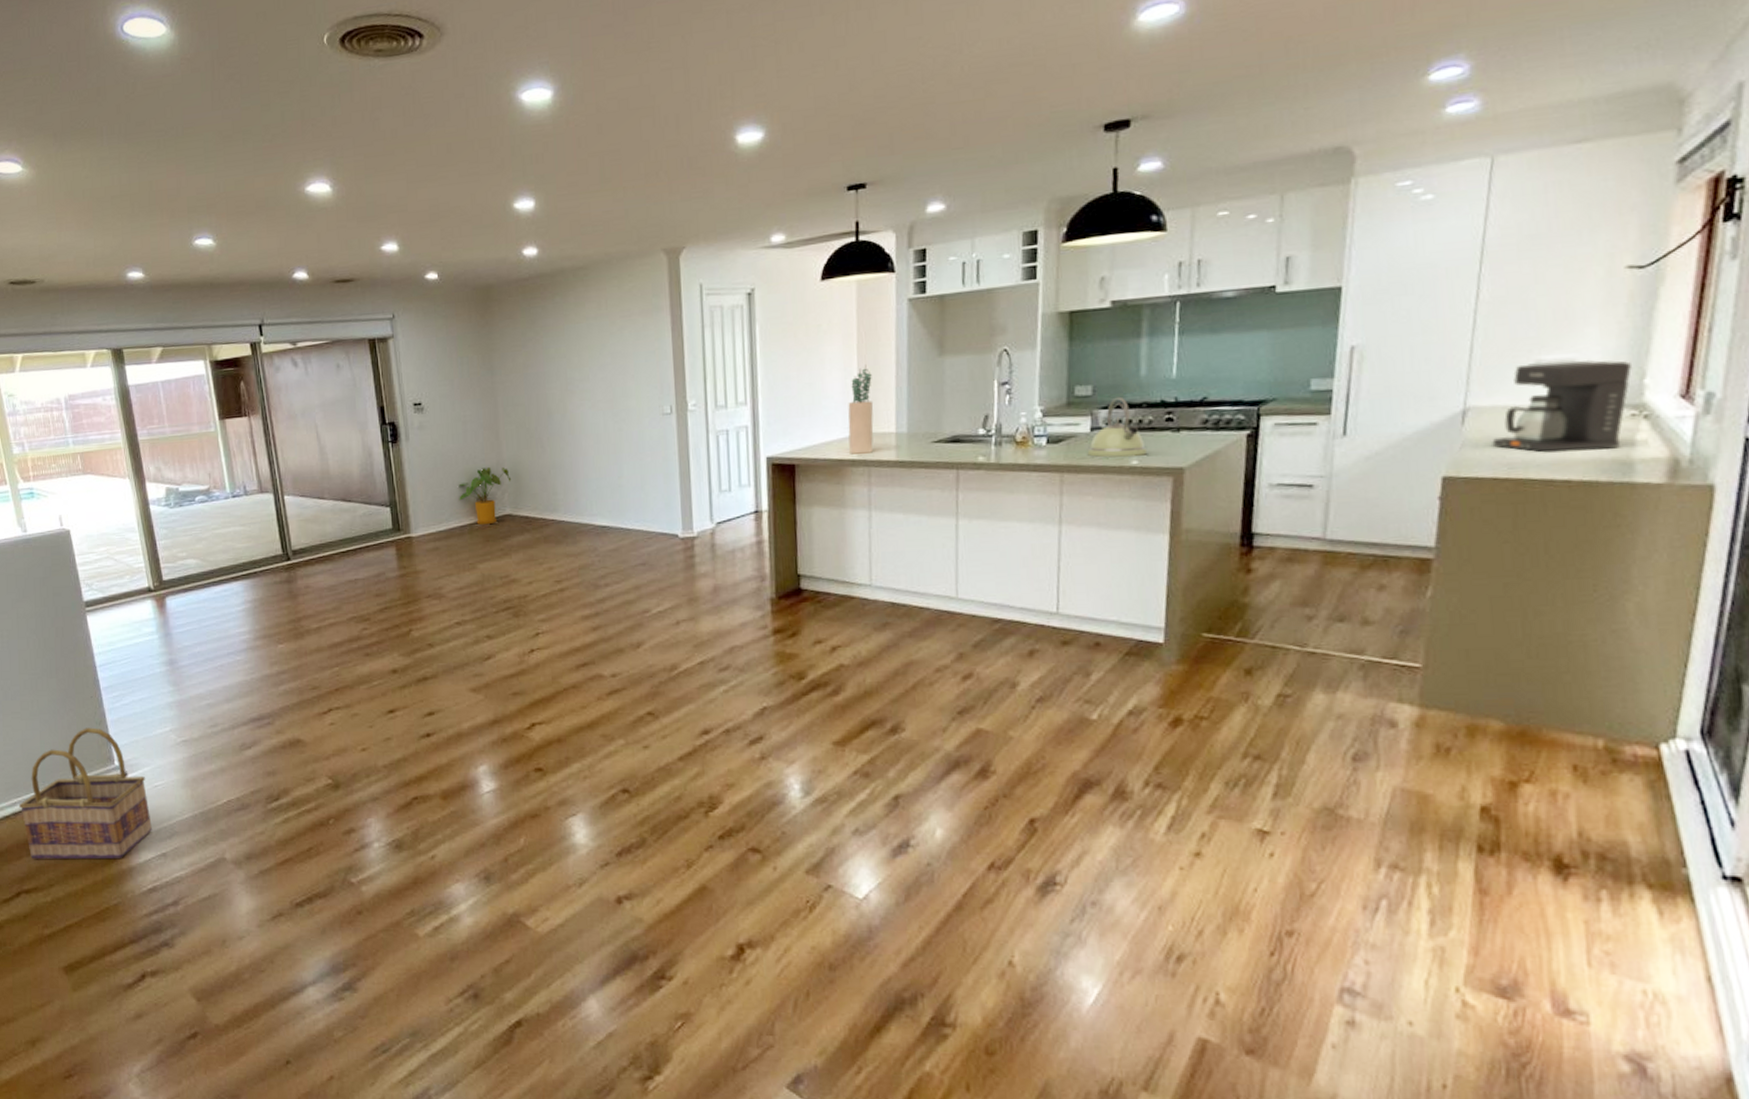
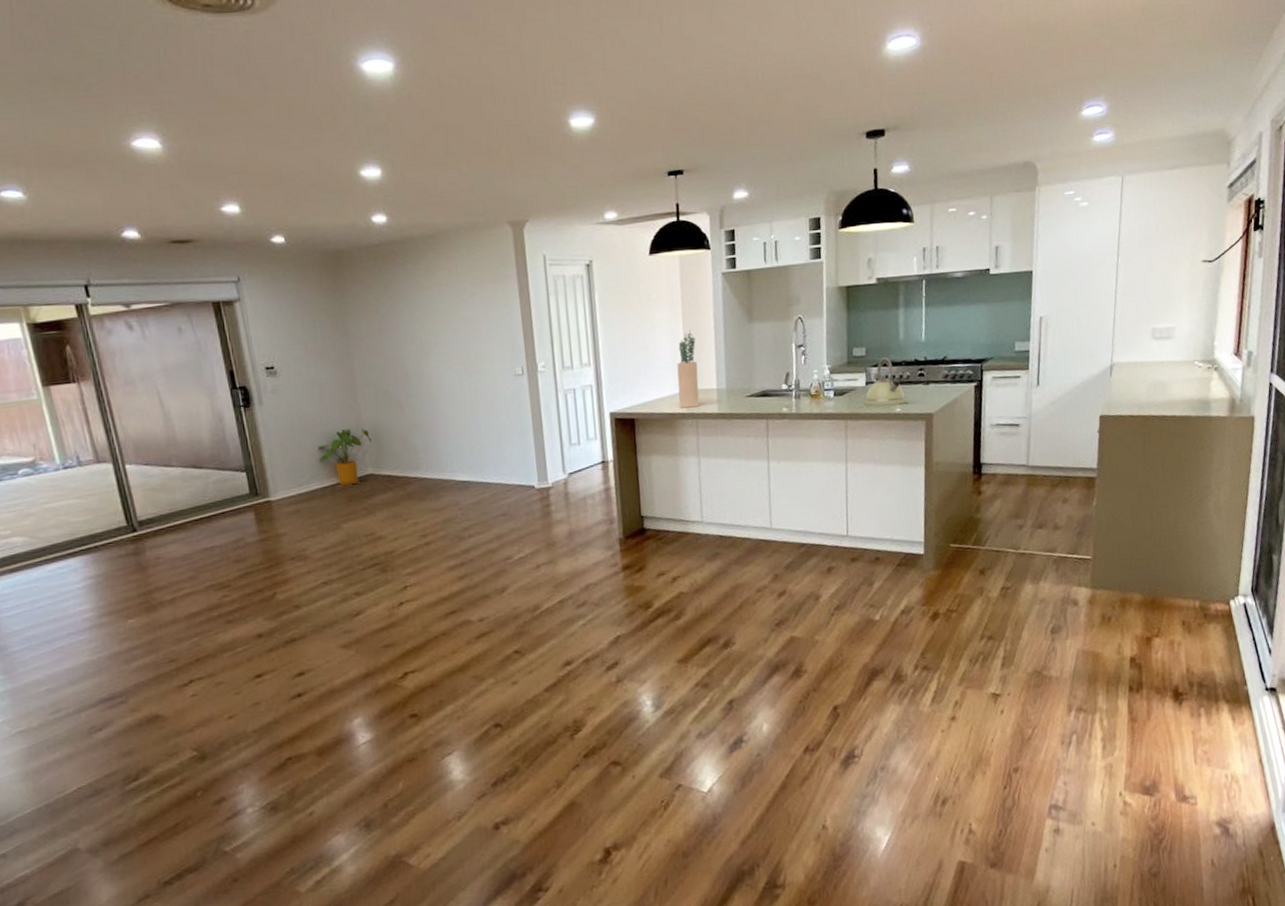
coffee maker: present [1492,359,1632,453] -> none [1128,328,1207,396]

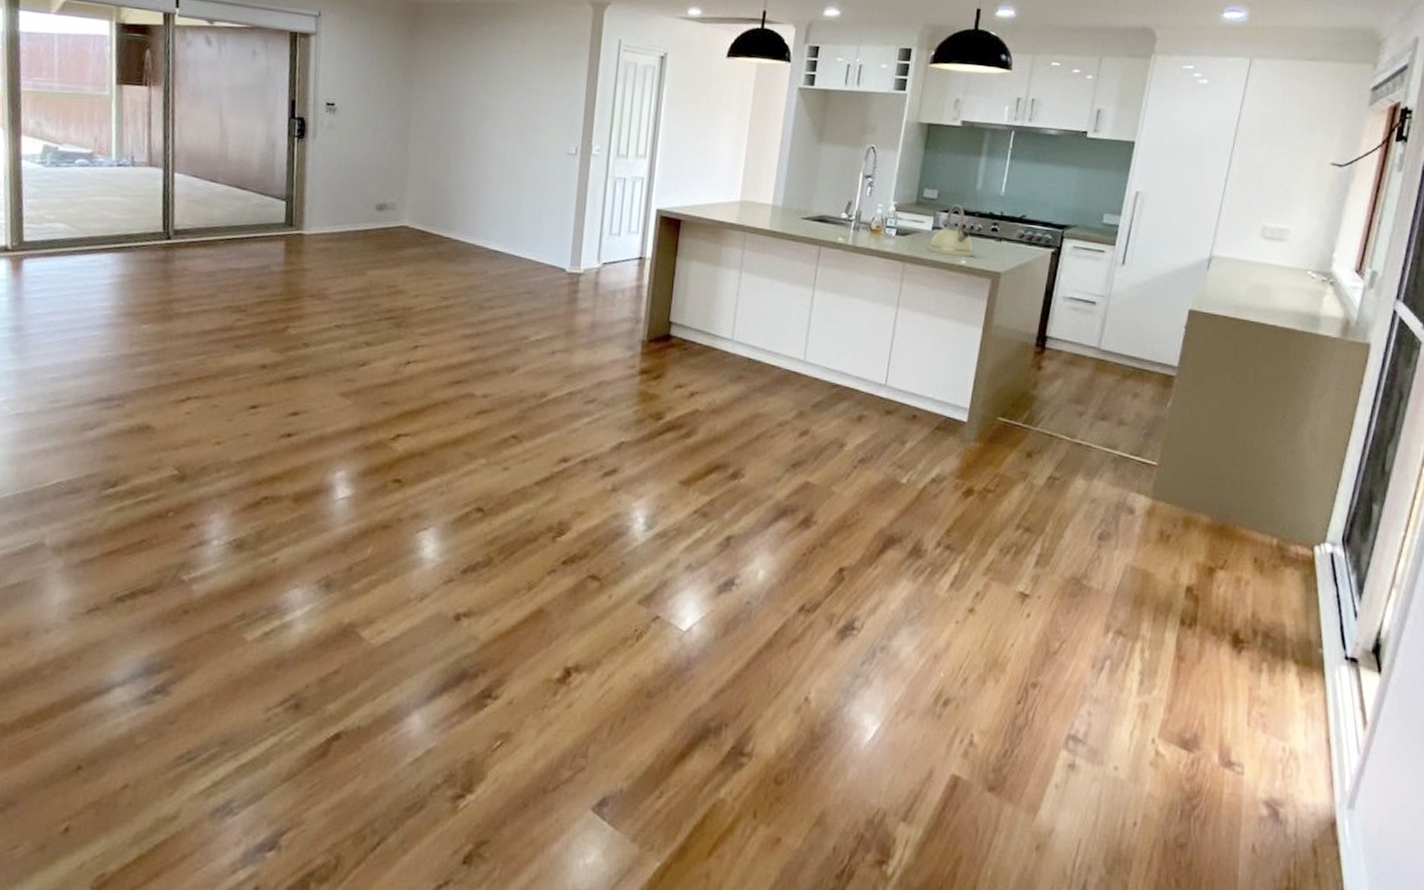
house plant: present [319,429,372,486] -> none [358,177,414,234]
vase: present [677,330,700,409] -> none [730,140,759,220]

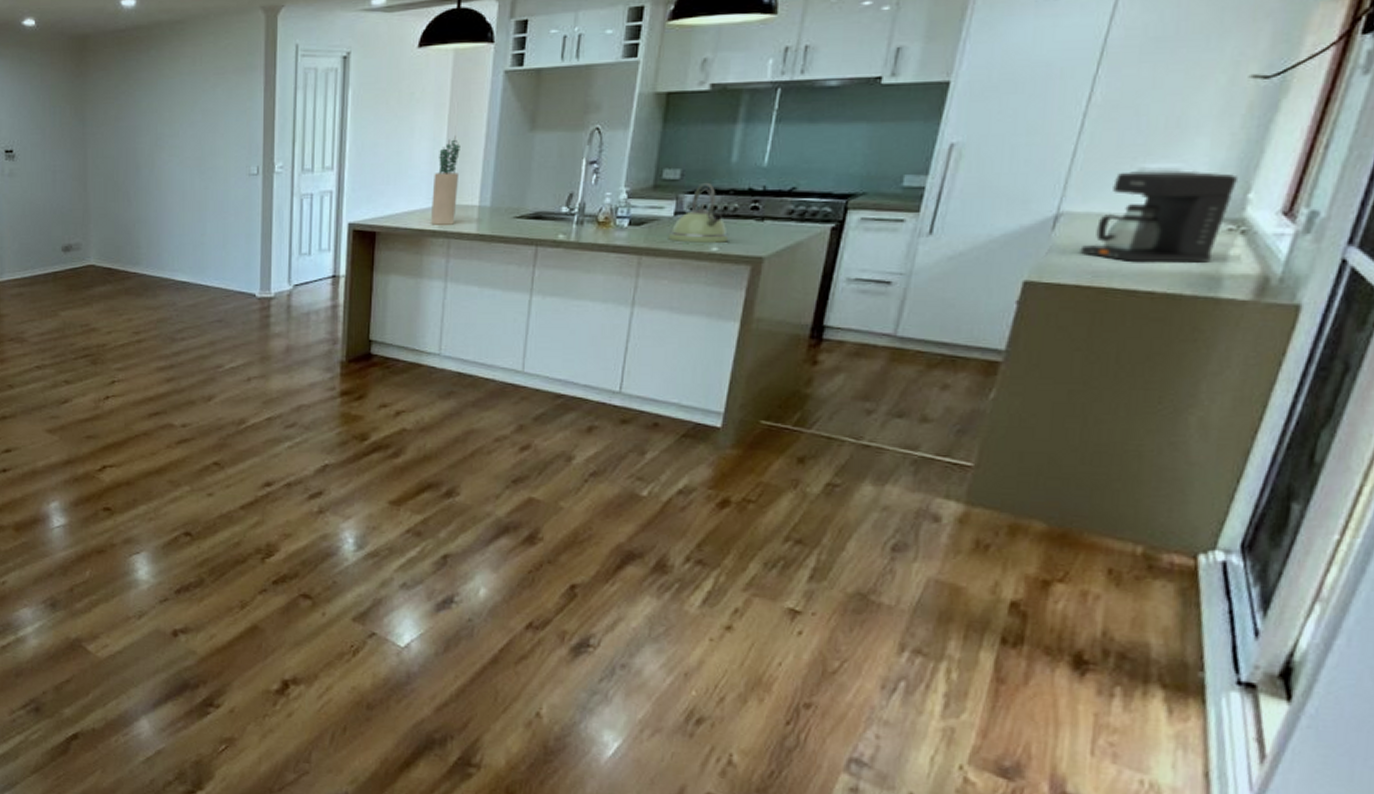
vase: none [730,140,759,220] -> present [431,136,460,225]
coffee maker: none [1226,227,1326,305] -> present [1080,170,1238,263]

